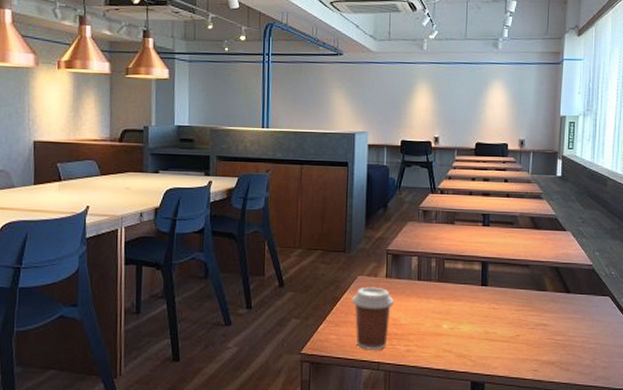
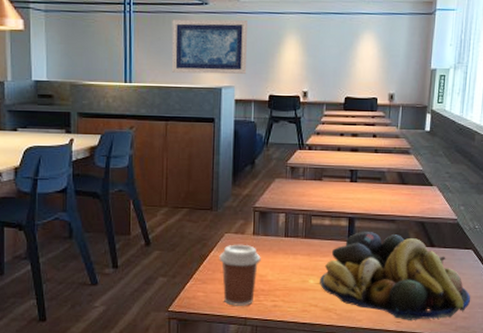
wall art: none [306,68,380,121] -> present [171,19,247,75]
fruit bowl: none [454,276,610,369] -> present [320,232,471,320]

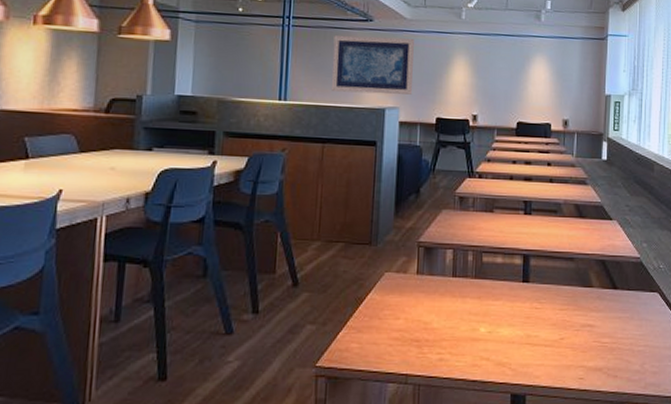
coffee cup: present [219,244,261,306] -> none [377,285,425,360]
fruit bowl: present [320,232,471,320] -> none [492,271,660,376]

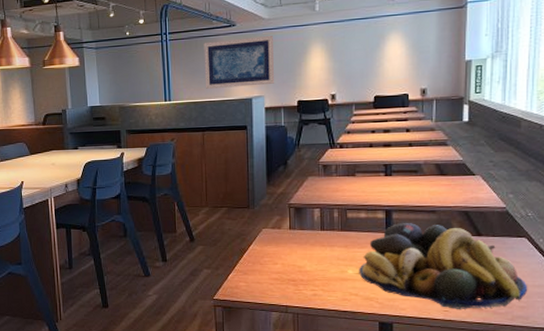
fruit bowl: none [492,271,660,376] -> present [359,223,528,309]

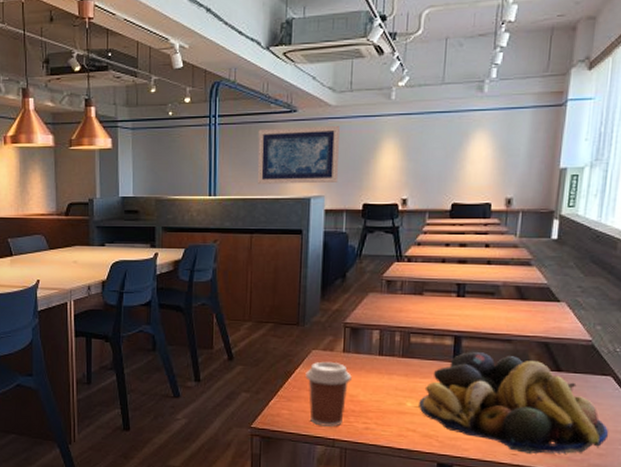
coffee cup: none [258,238,298,295] -> present [305,361,352,427]

